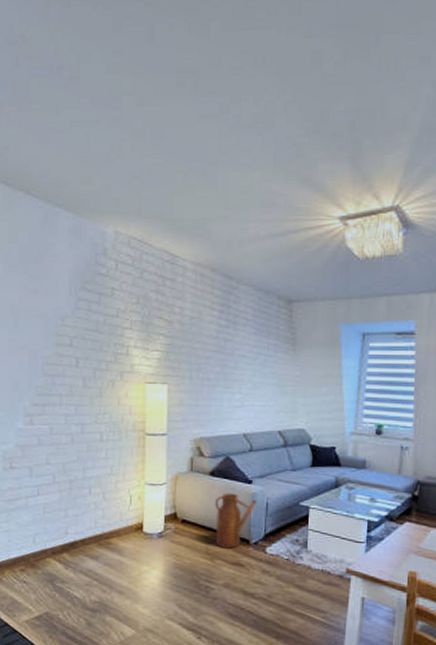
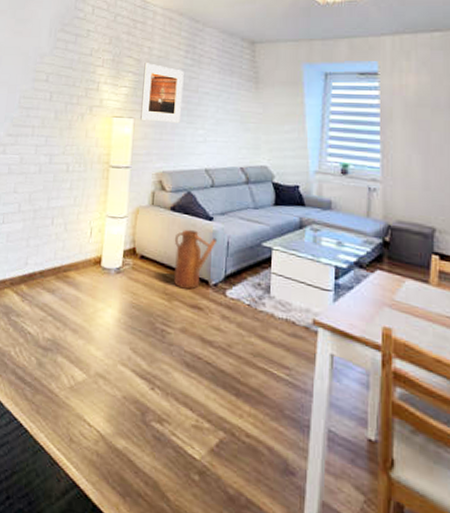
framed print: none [175,324,219,388] -> present [140,63,184,123]

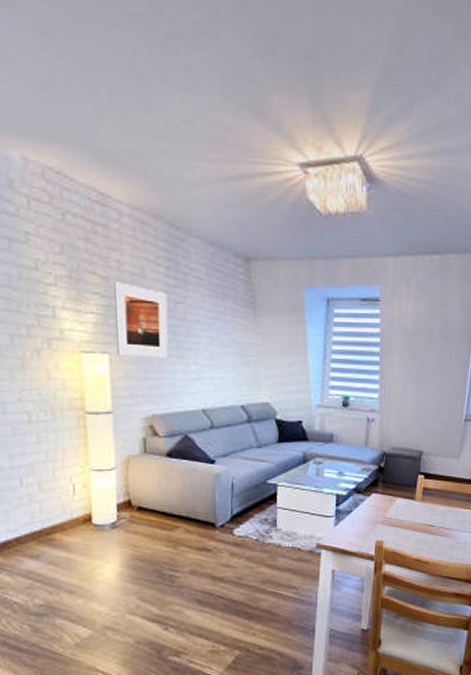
watering can: present [173,229,218,290] -> none [174,474,222,535]

